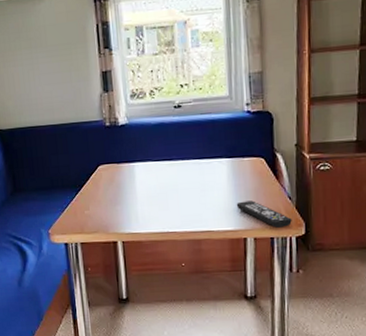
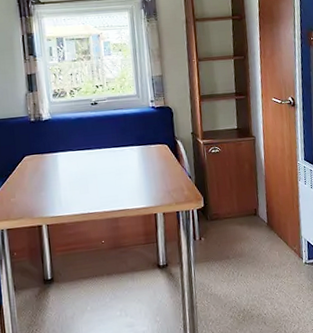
remote control: present [236,200,292,228] -> none [146,181,193,203]

